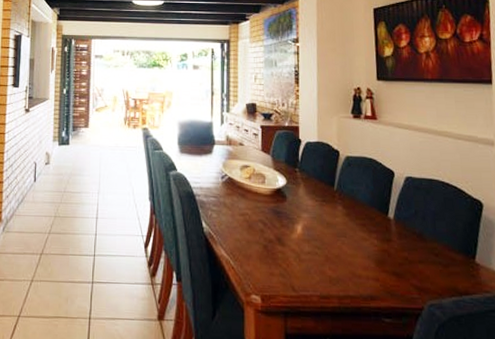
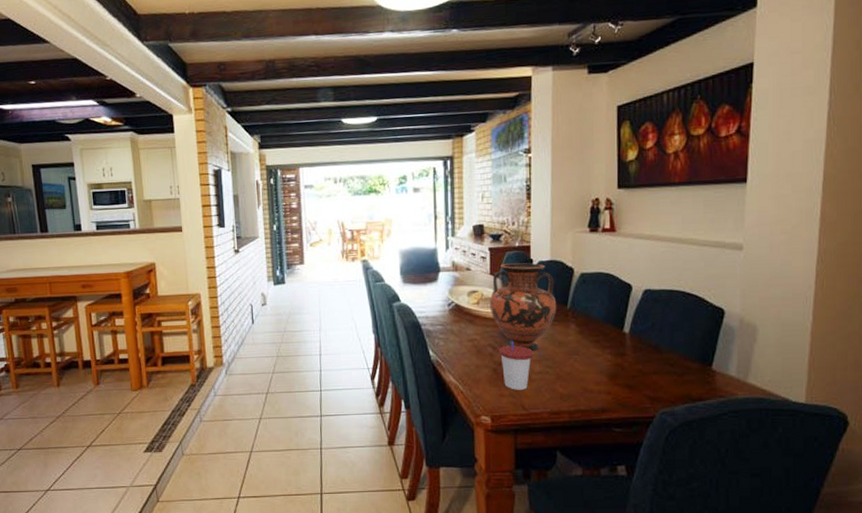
vase: none [261,142,325,231] -> present [489,263,557,352]
cup: none [269,218,302,270] -> present [499,341,533,390]

